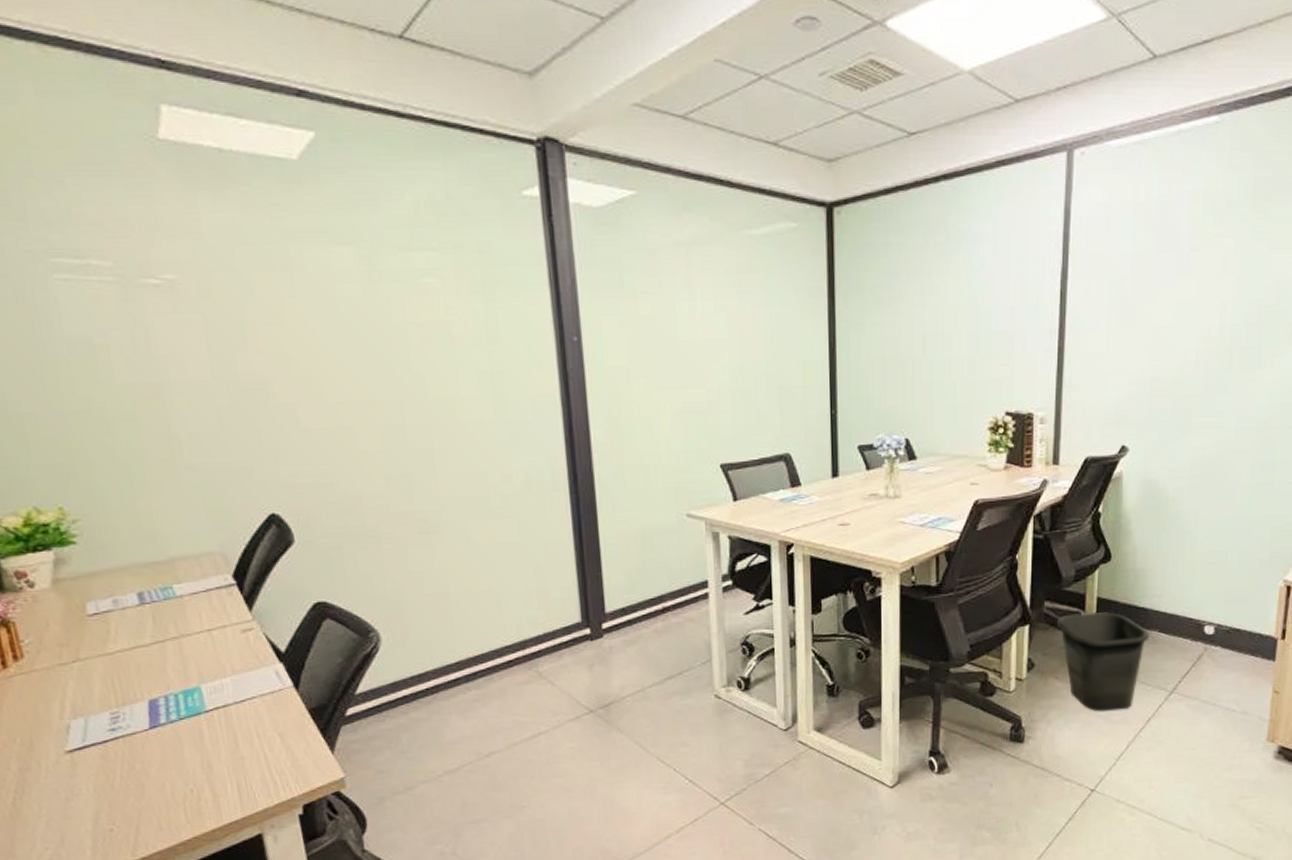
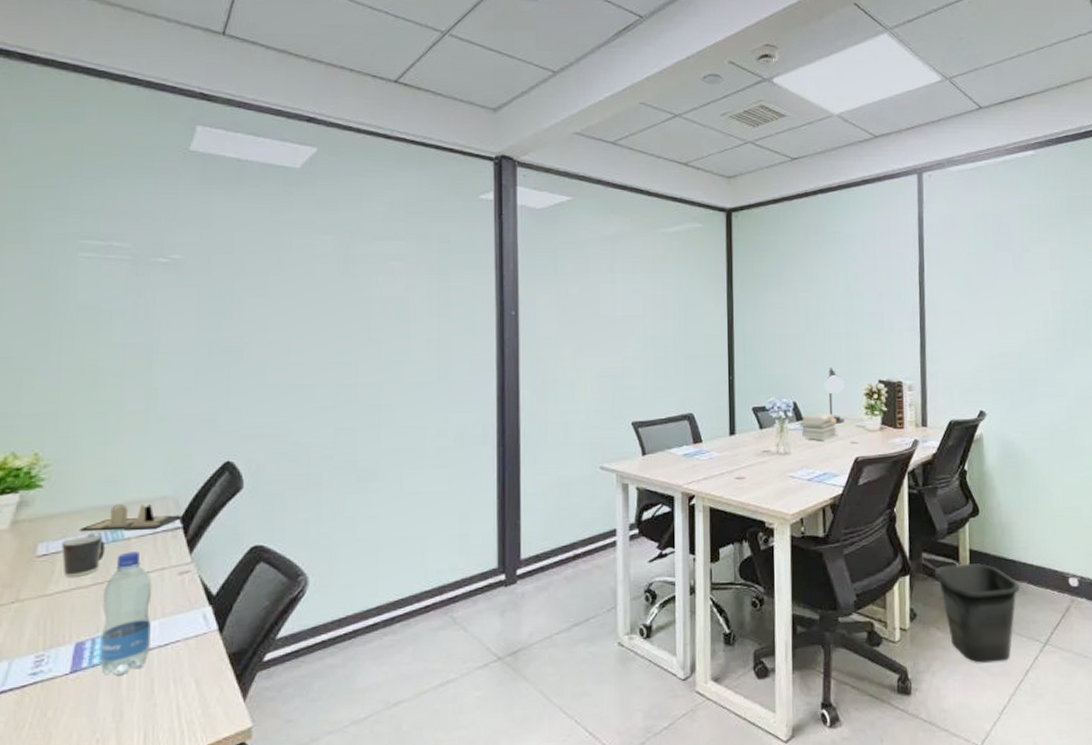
mug: none [111,593,160,636] -> present [62,536,106,577]
desk organizer: none [127,561,236,590] -> present [80,504,184,532]
bottle: none [165,609,227,732] -> present [99,551,152,677]
books: none [913,450,956,482] -> present [801,413,839,441]
desk lamp: none [942,397,965,463] -> present [824,367,845,424]

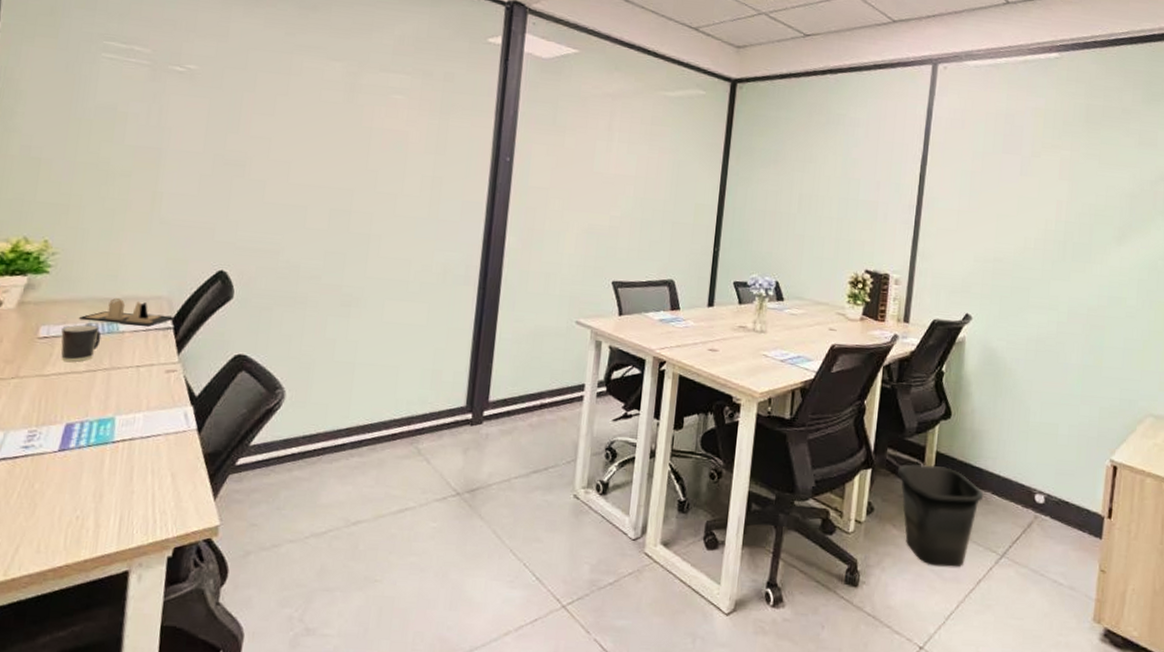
bottle: present [99,551,152,677] -> none [86,344,141,461]
books: present [801,413,839,441] -> none [780,295,818,324]
desk lamp: present [824,367,845,424] -> none [809,250,830,309]

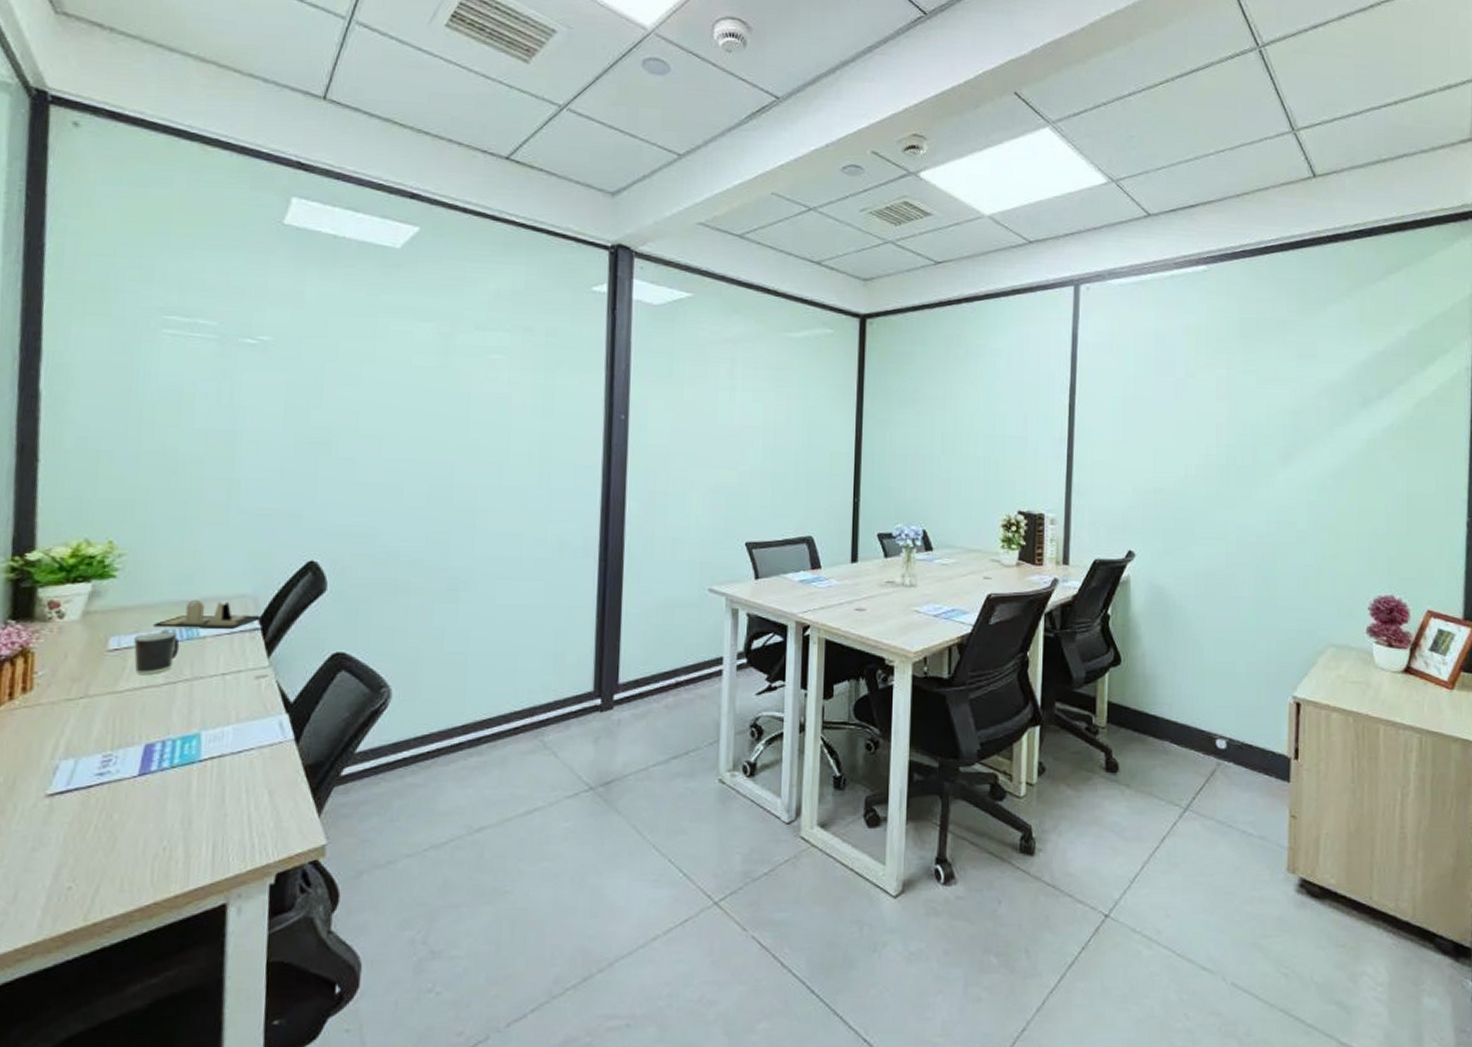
waste bin: present [898,464,984,567] -> none [1068,717,1162,825]

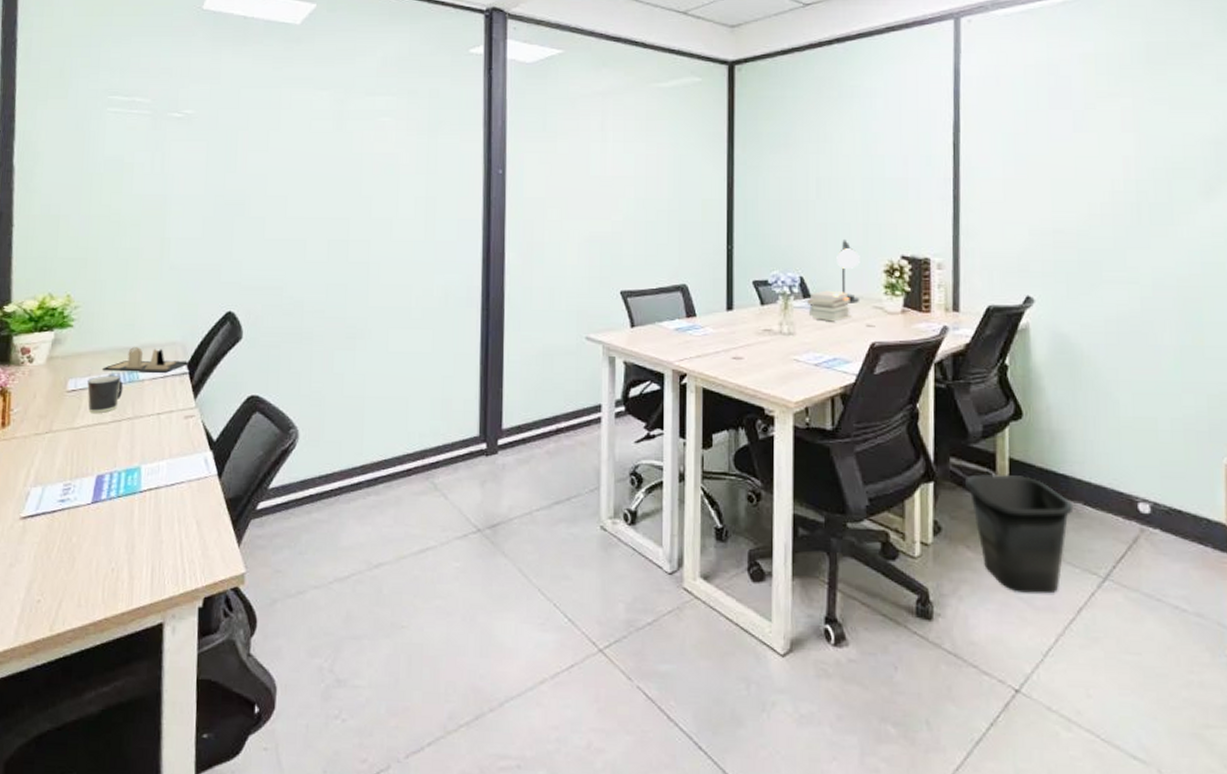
books: none [930,543,971,574] -> present [808,290,852,322]
desk lamp: none [958,493,980,556] -> present [837,238,860,303]
waste bin: none [1068,717,1162,825] -> present [965,474,1074,593]

